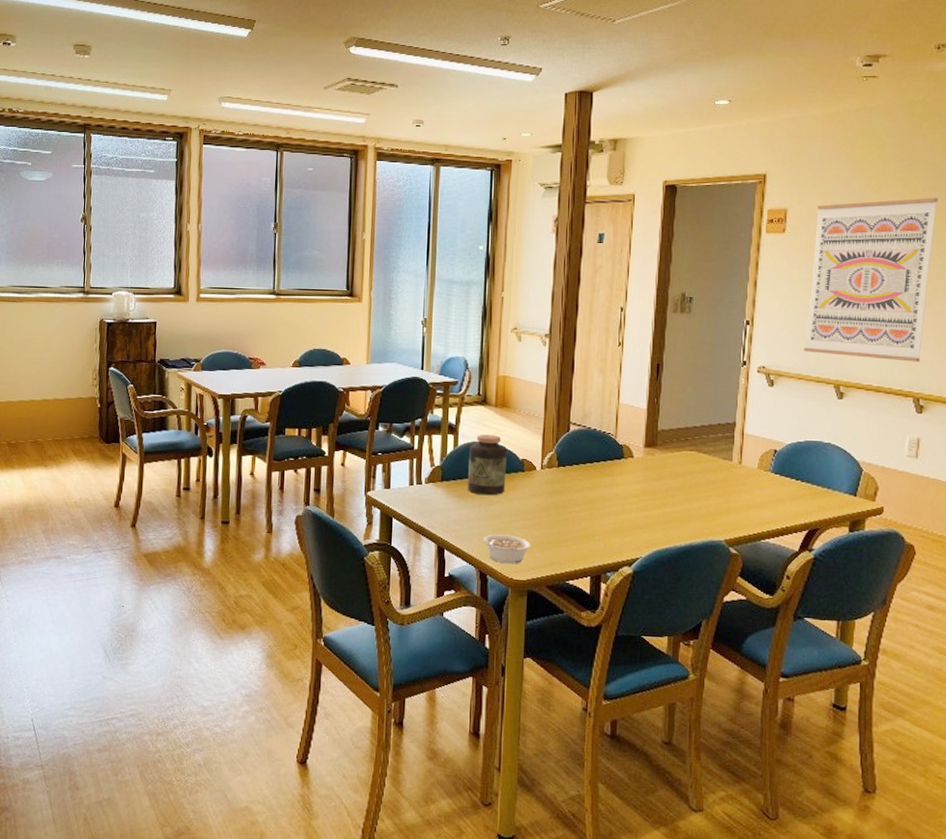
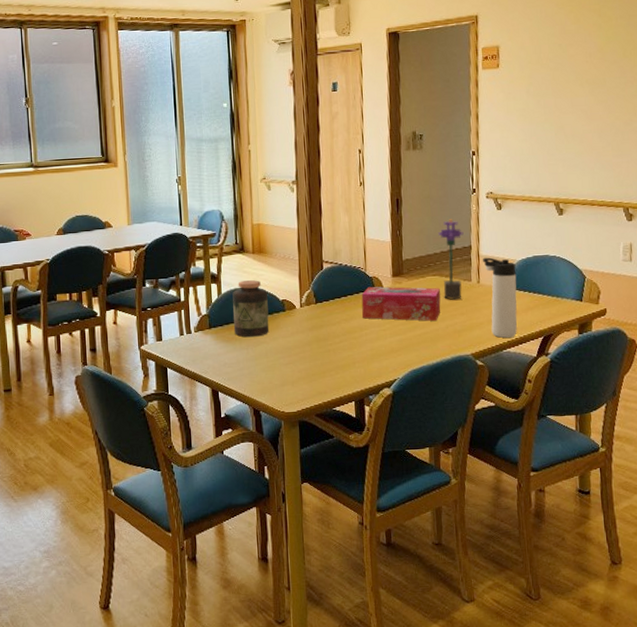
legume: present [483,534,531,564] -> none [254,371,298,399]
tissue box: none [607,454,697,500] -> present [361,286,441,321]
potted flower: none [700,391,728,479] -> present [438,219,464,300]
thermos bottle: none [747,436,784,527] -> present [483,257,518,338]
wall art: present [804,197,938,362] -> none [525,25,630,176]

